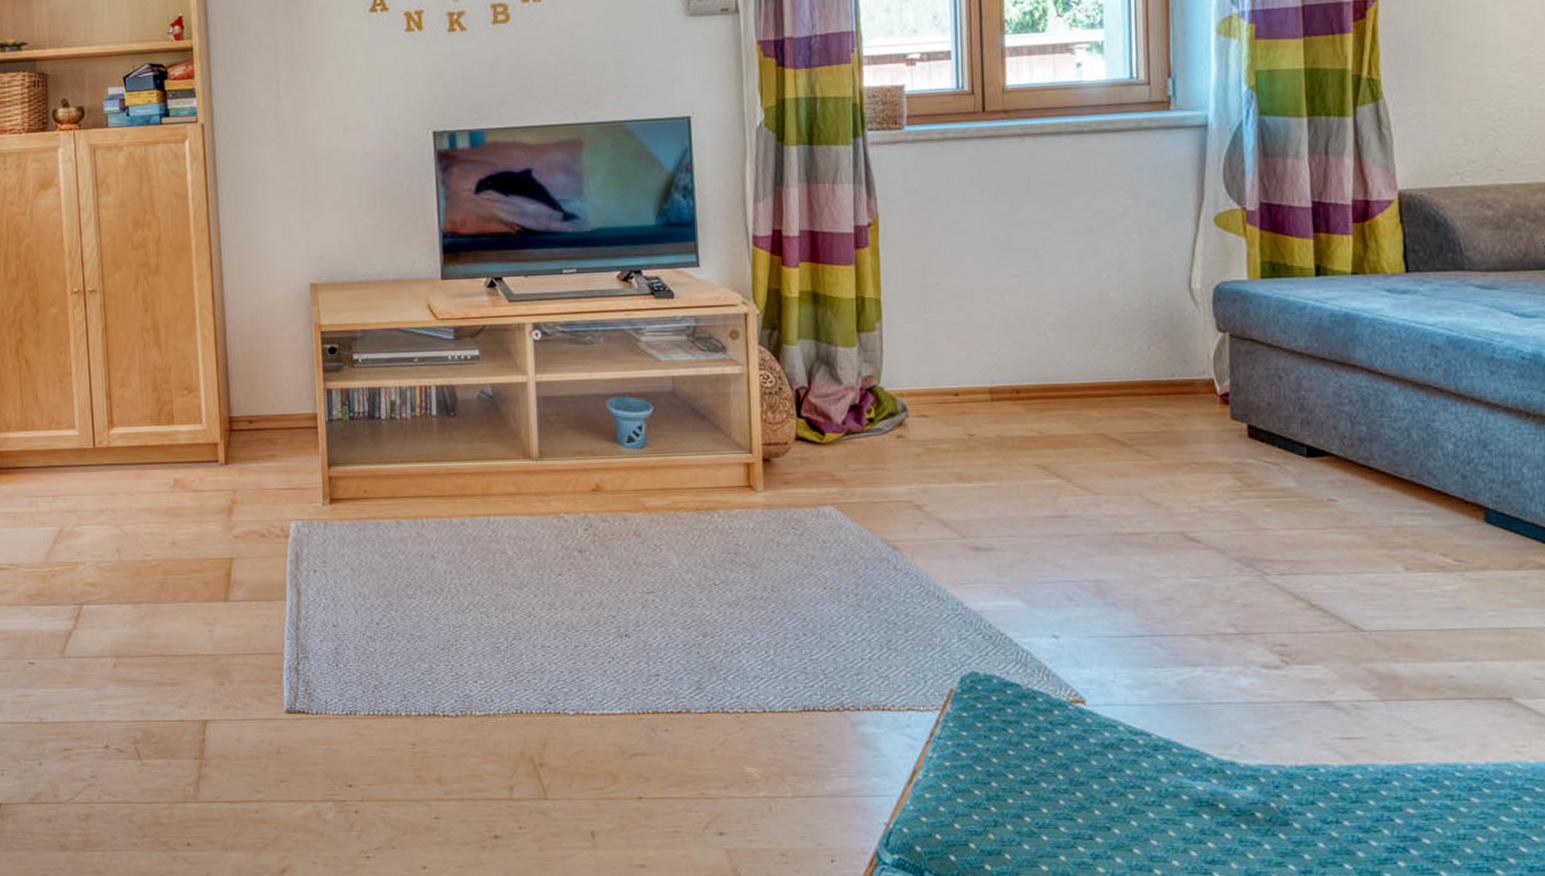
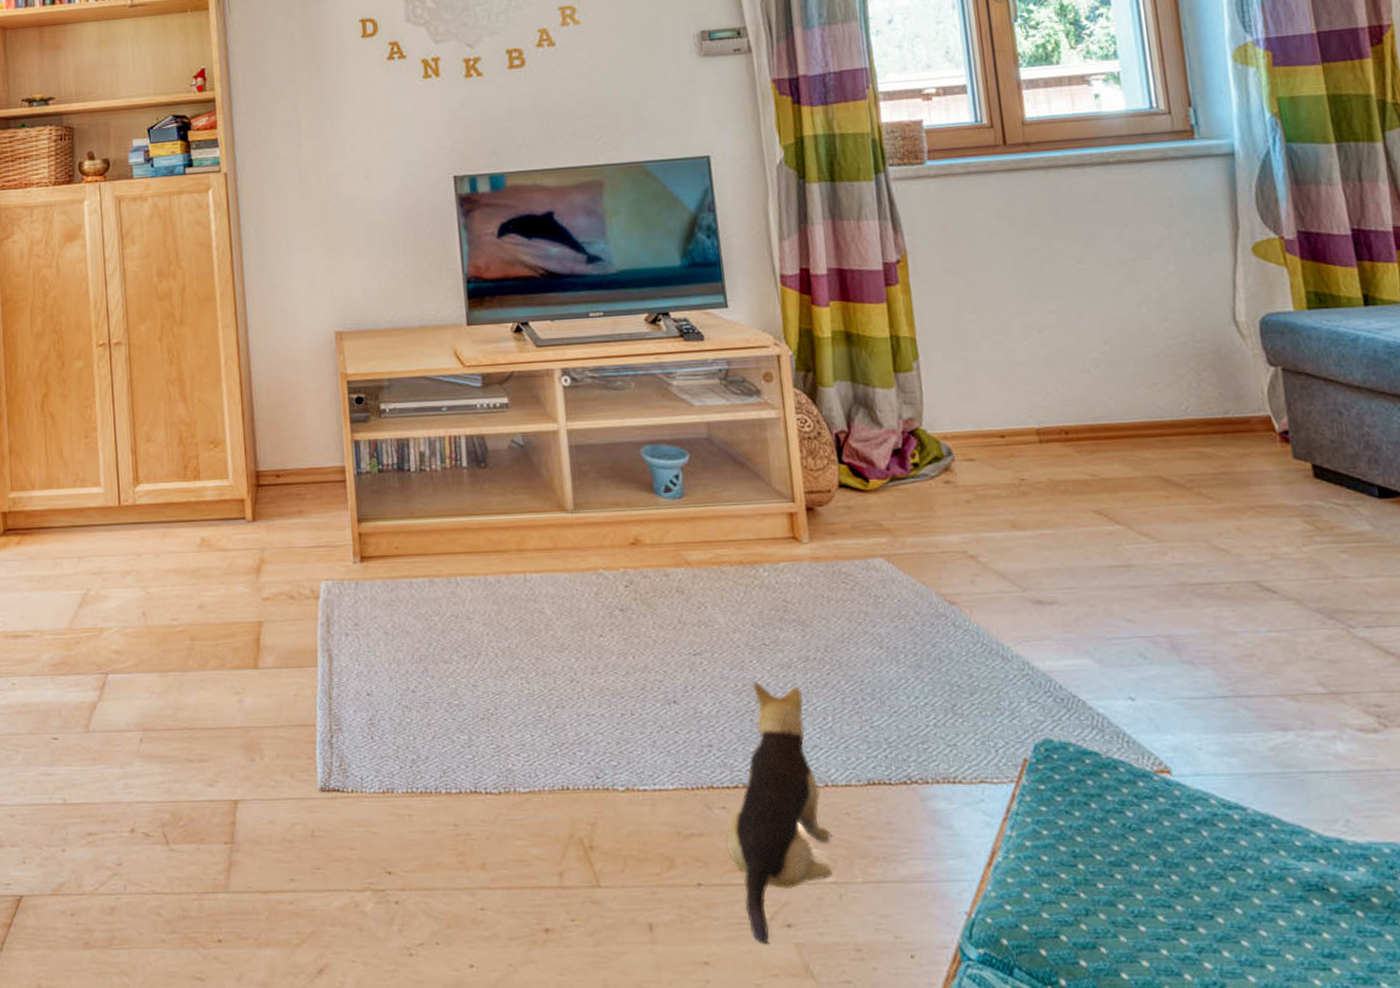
plush toy: none [668,617,766,850] -> present [726,681,833,945]

